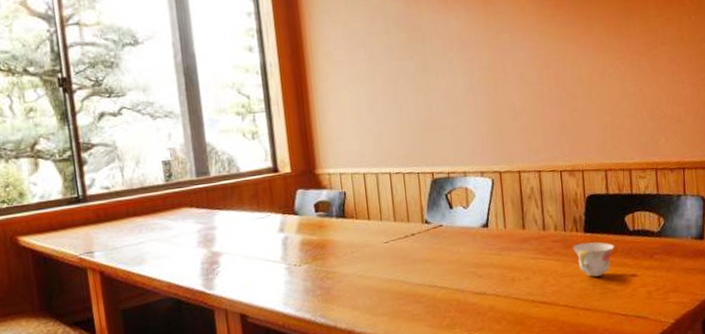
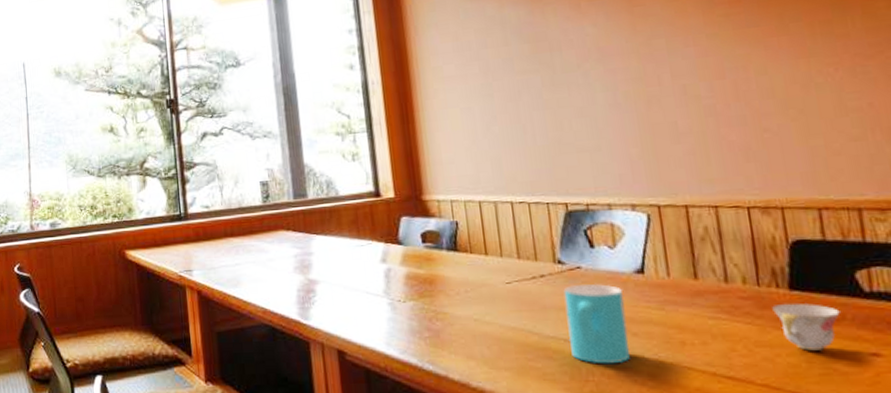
cup: none [429,237,477,303] -> present [563,283,630,364]

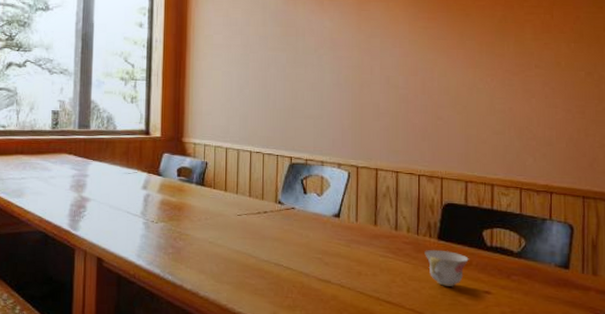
cup: present [563,283,630,364] -> none [278,221,323,286]

